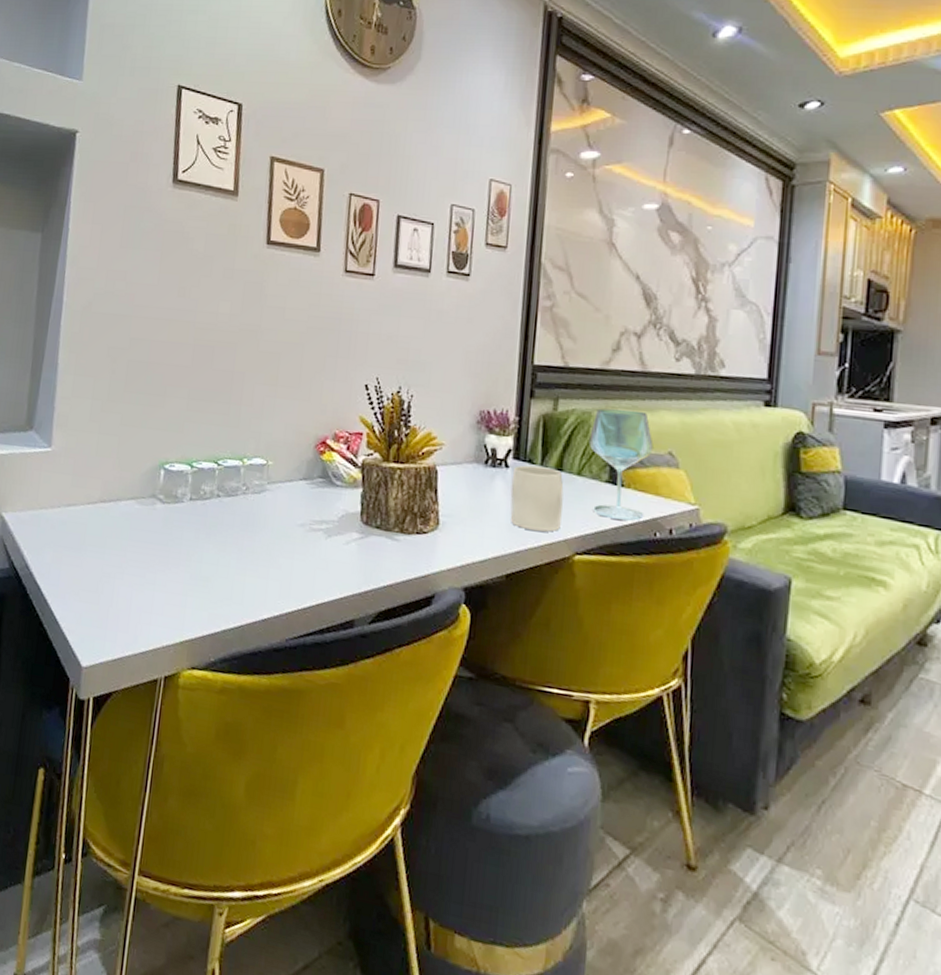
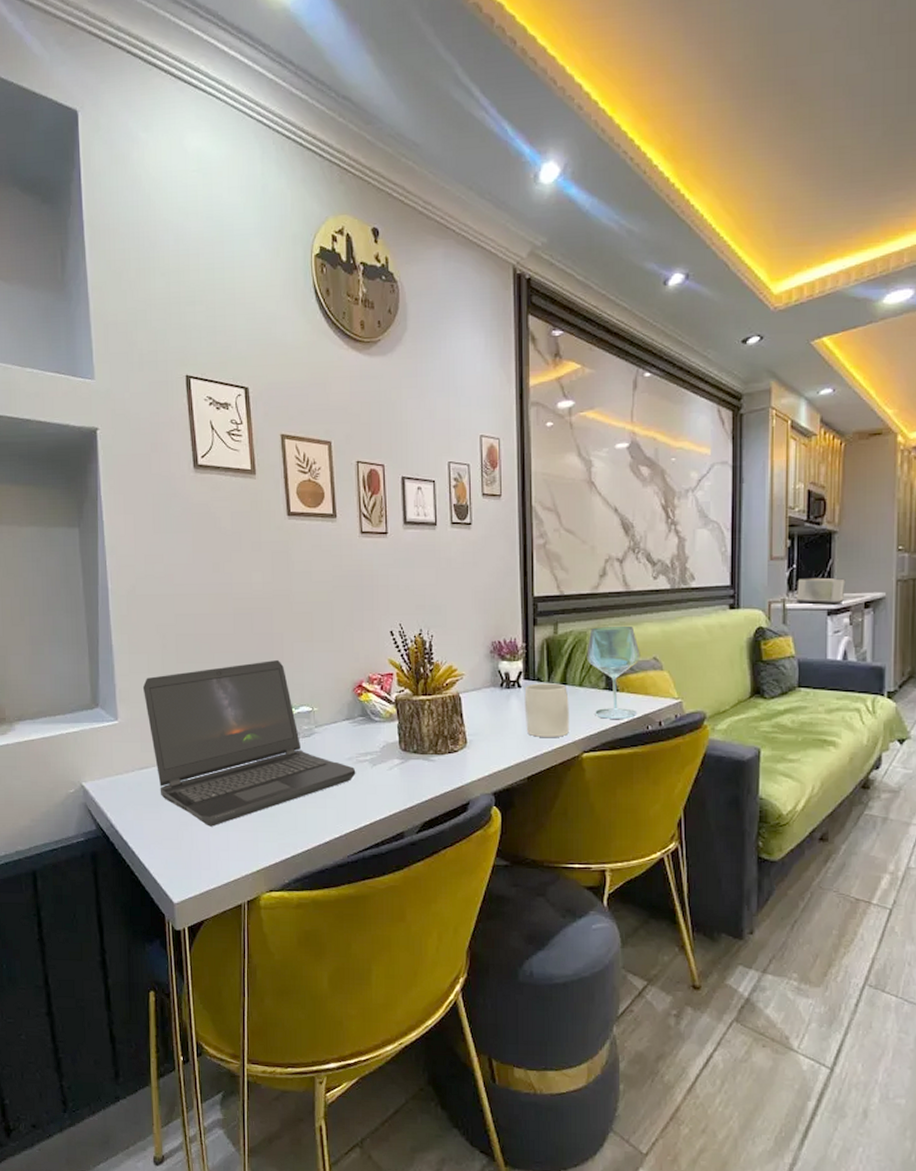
laptop computer: none [83,401,308,583] -> present [142,659,356,827]
toaster: none [846,380,909,417] -> present [795,577,846,605]

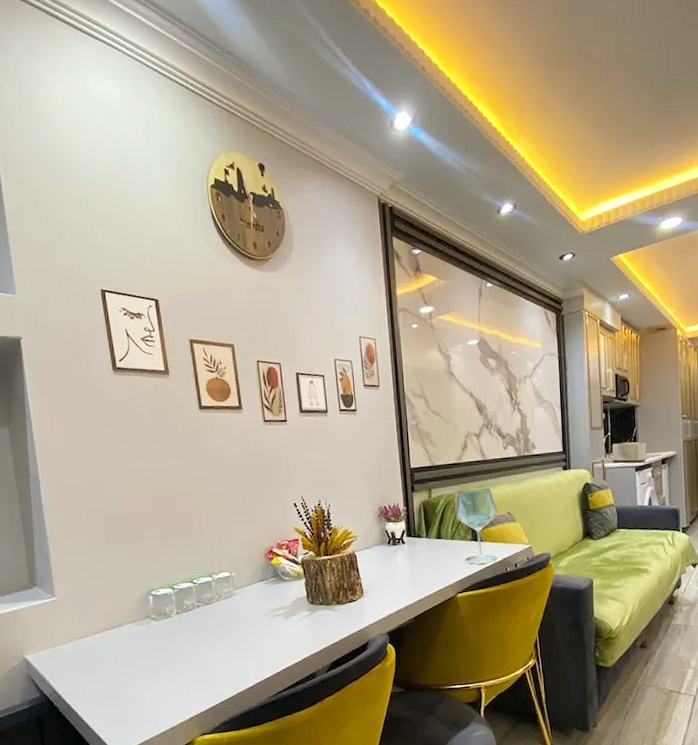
laptop computer: present [142,659,356,827] -> none [76,533,272,684]
mug: present [524,683,569,738] -> none [408,538,445,584]

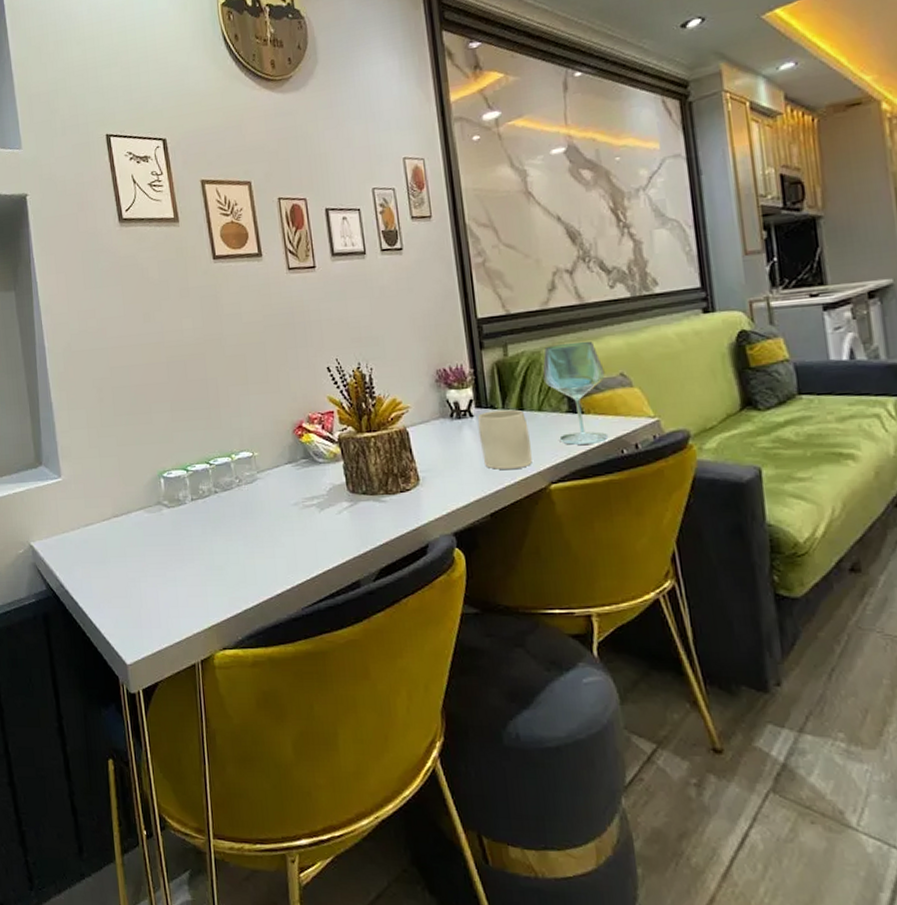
mug: none [408,538,445,584] -> present [477,409,532,470]
toaster: present [610,441,647,463] -> none [778,267,842,301]

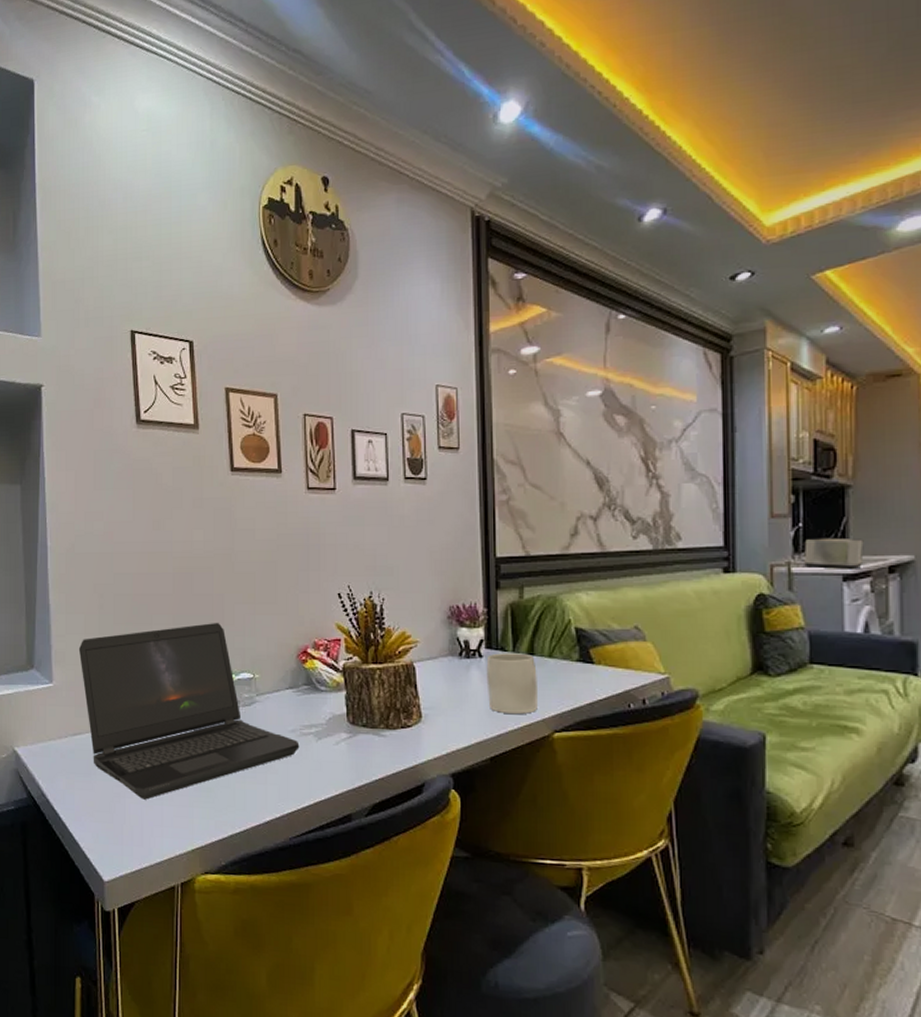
laptop computer: none [83,405,304,582] -> present [78,622,300,800]
wine glass: present [542,341,609,445] -> none [557,590,619,695]
toaster: none [778,267,842,301] -> present [802,537,864,569]

